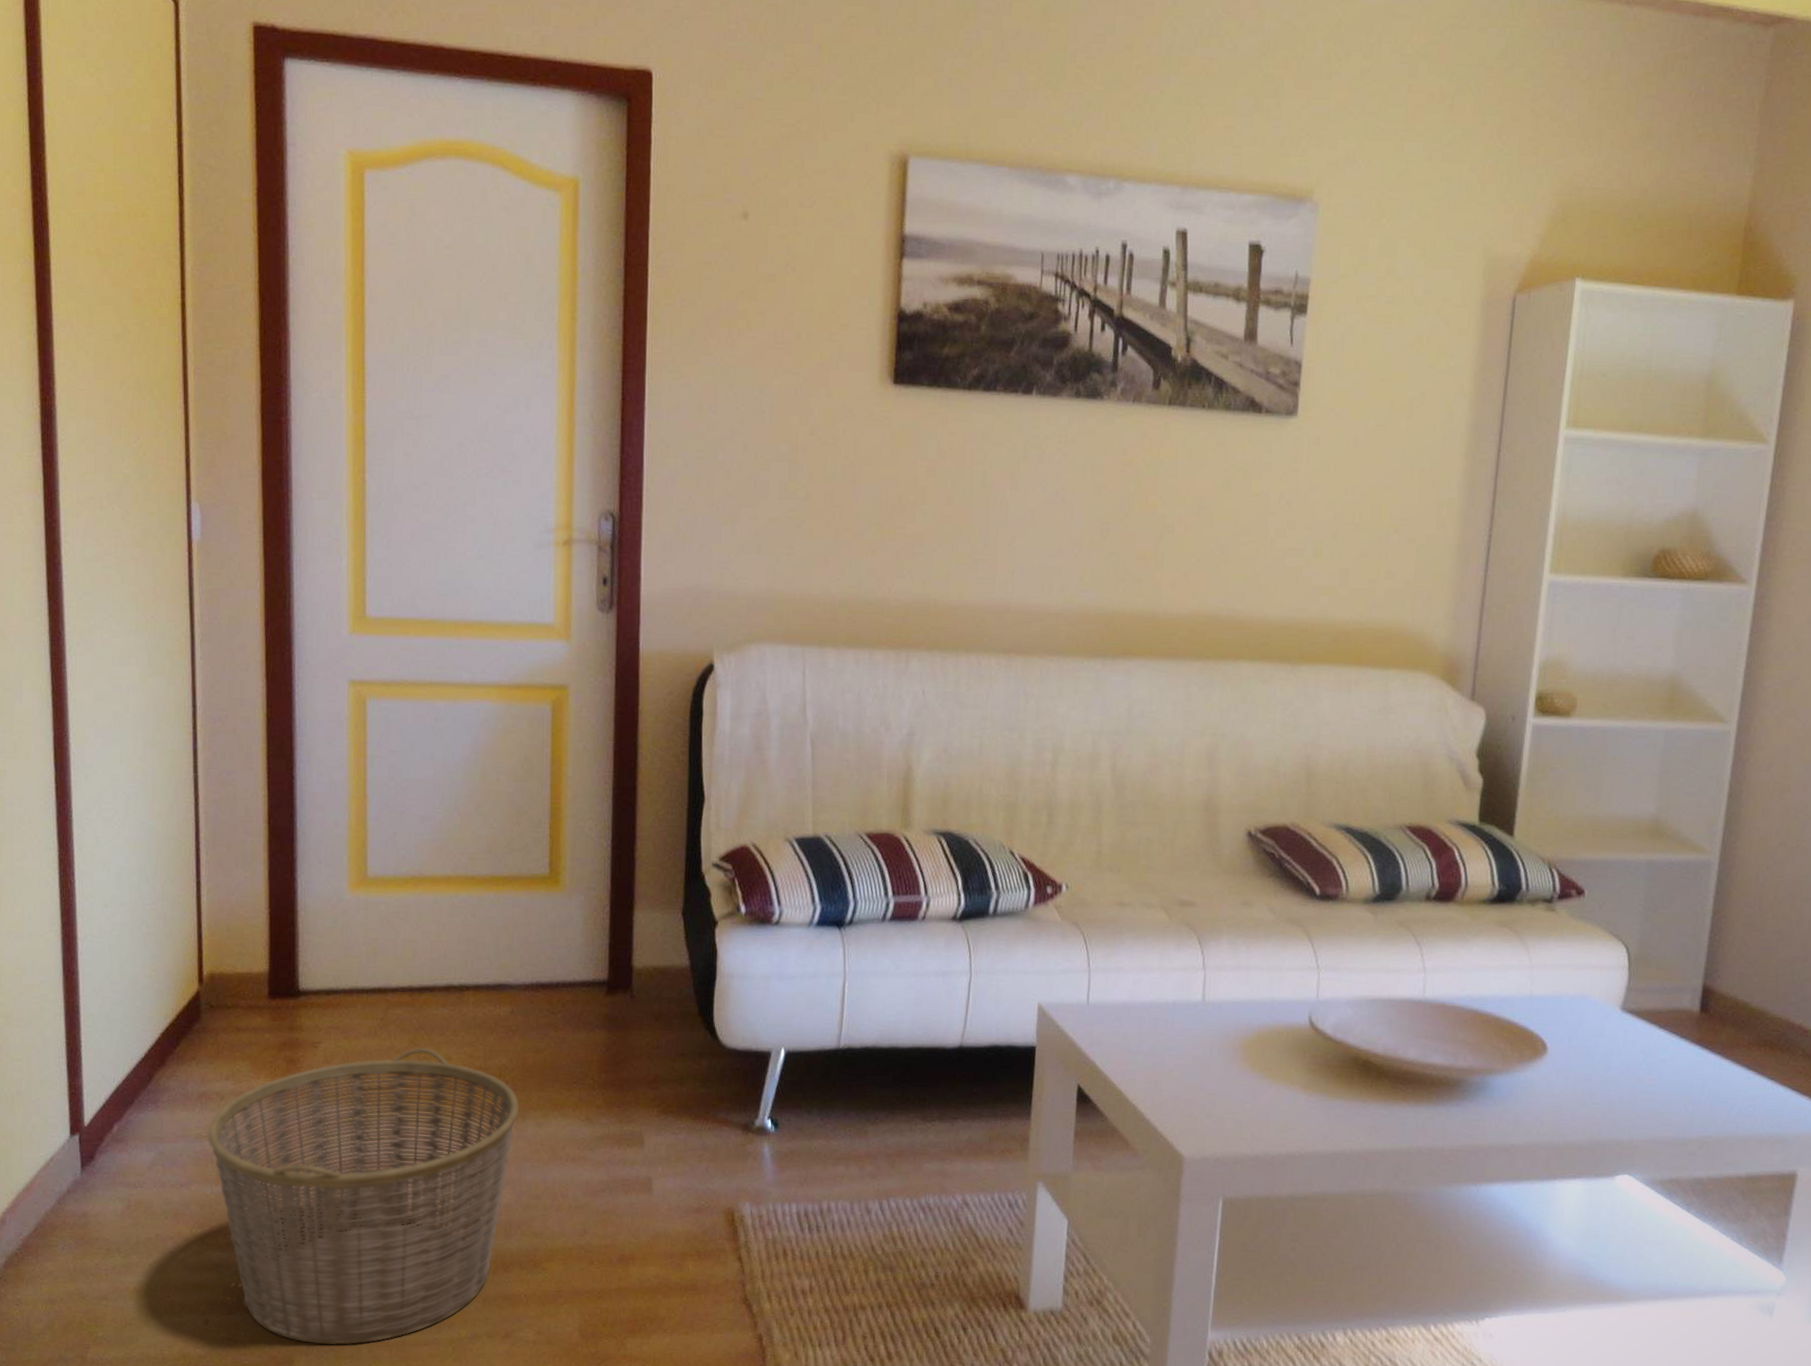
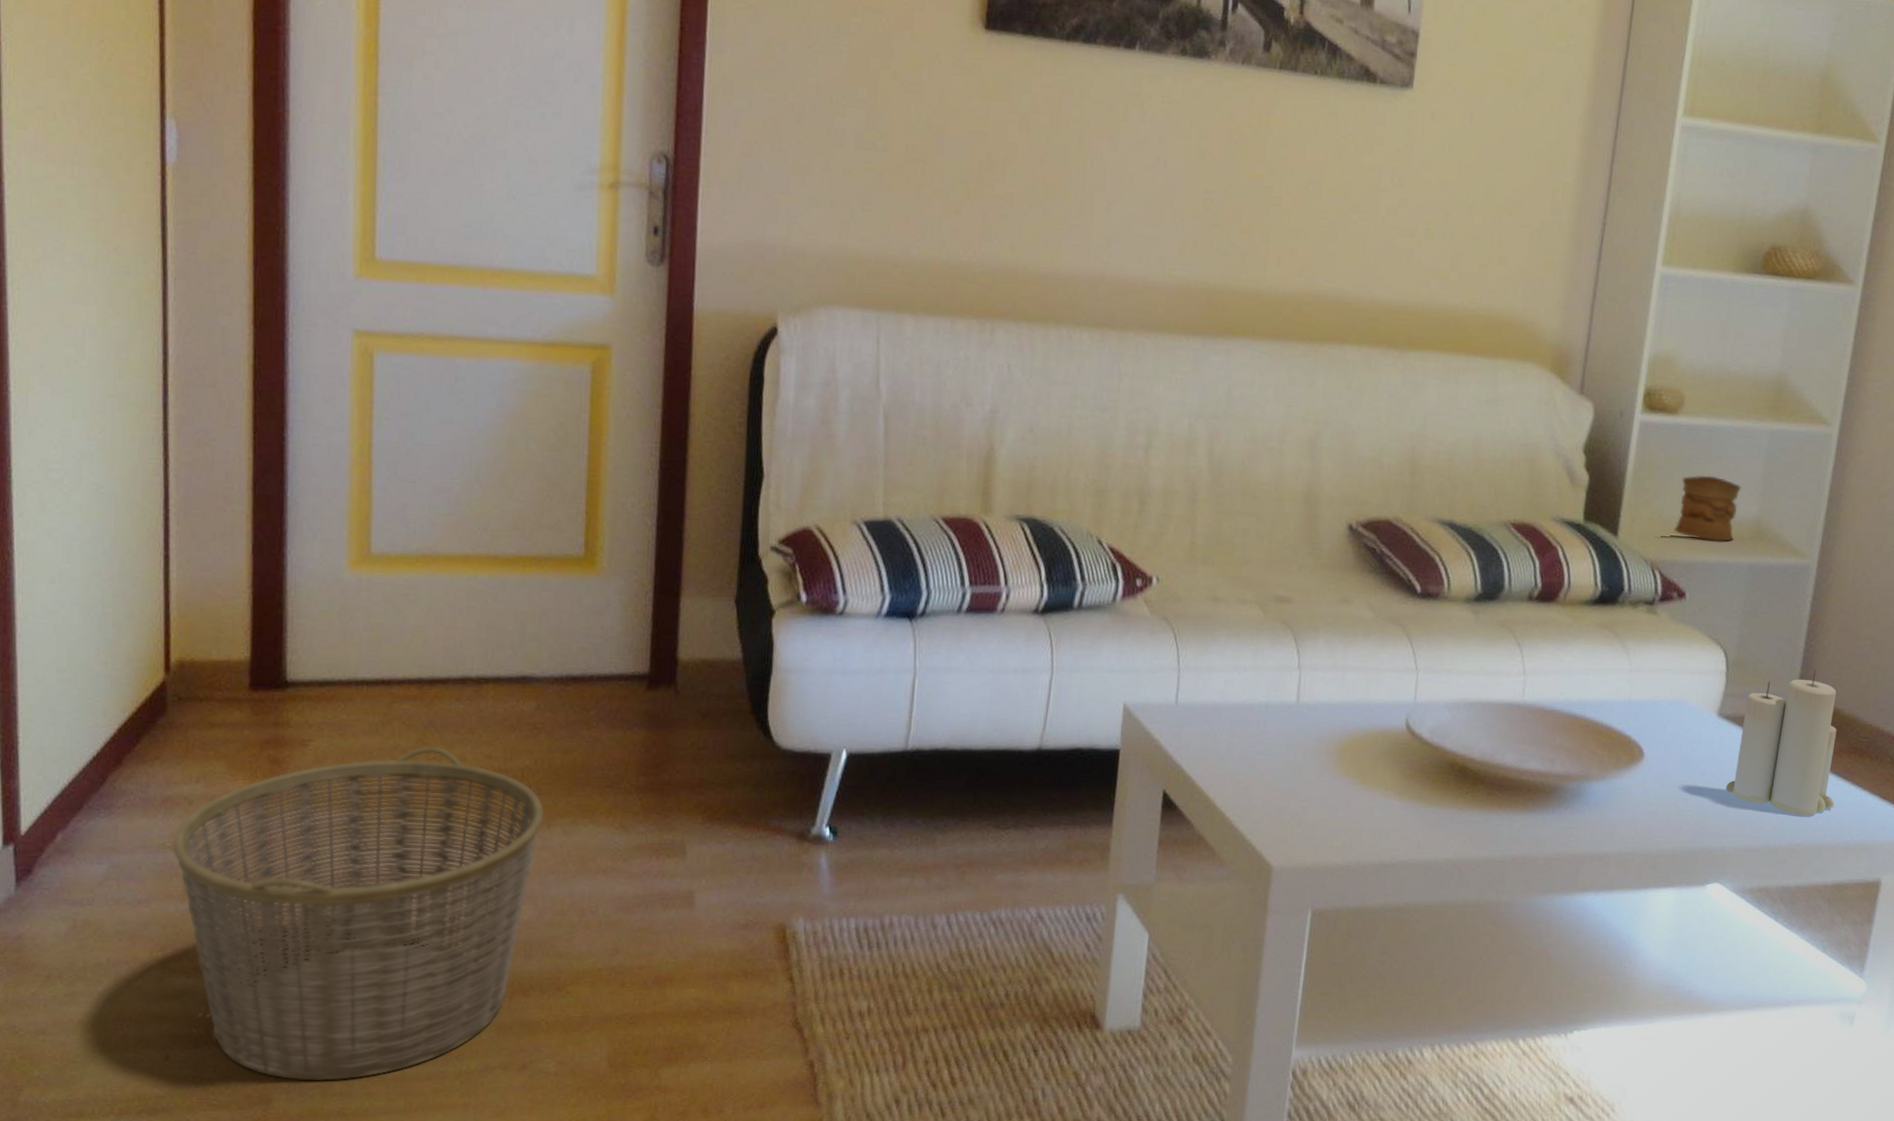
decorative box: none [1570,775,1638,840] -> present [1674,475,1741,542]
candle: none [1631,963,1745,1108] -> present [1725,669,1837,816]

